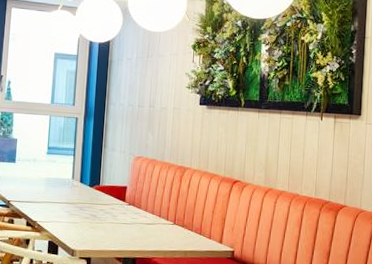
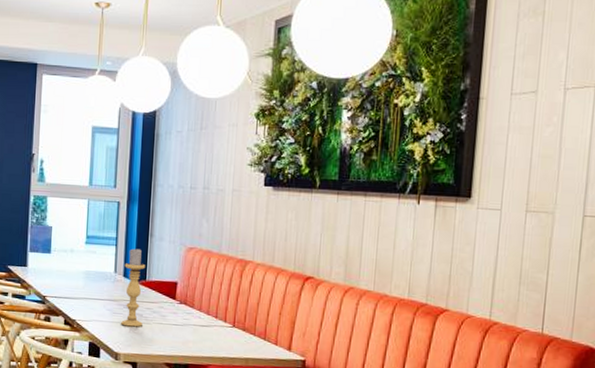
candle holder: none [77,157,100,227] -> present [121,247,146,327]

